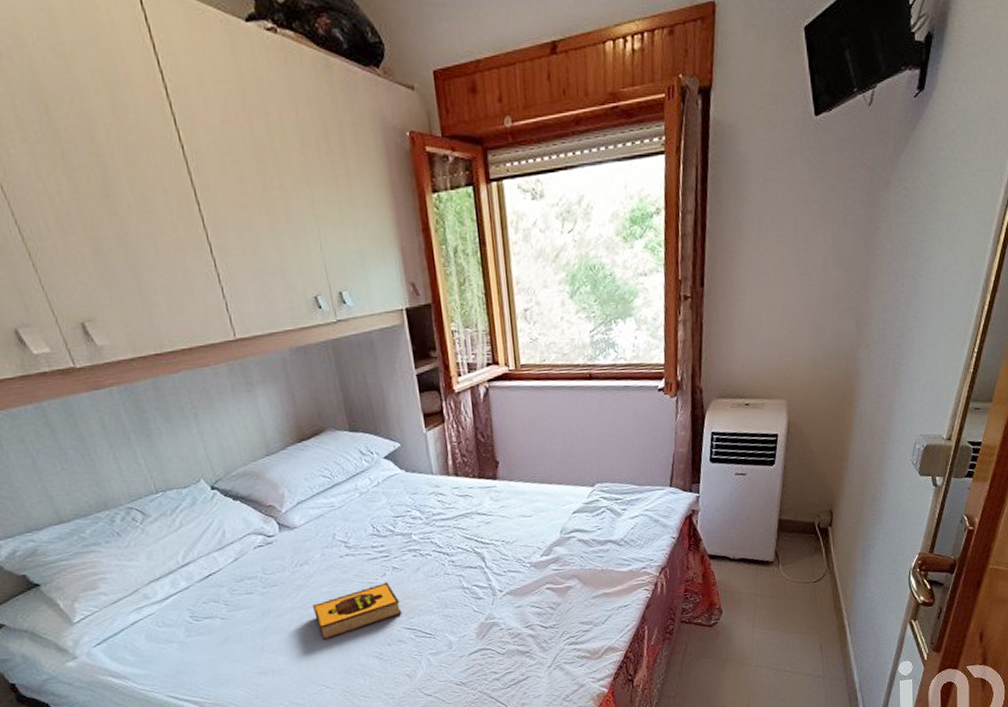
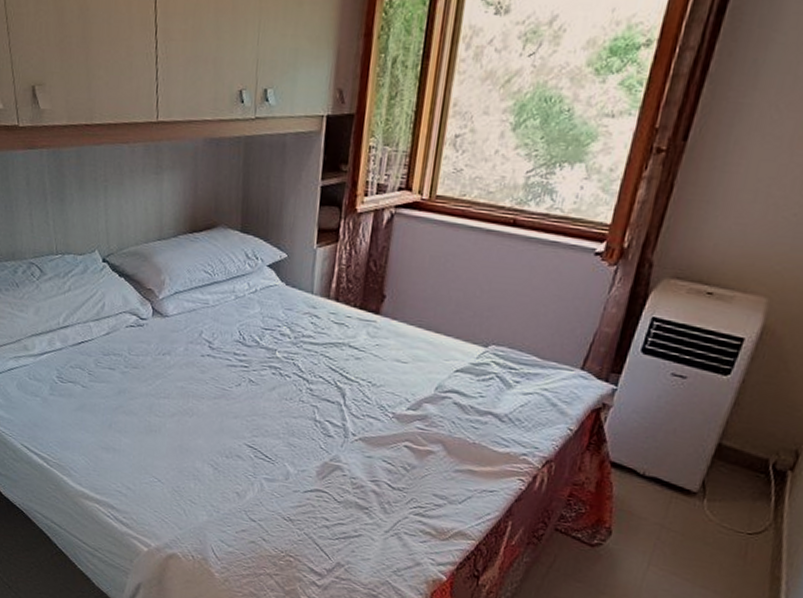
hardback book: present [312,582,402,641] -> none [164,392,247,434]

